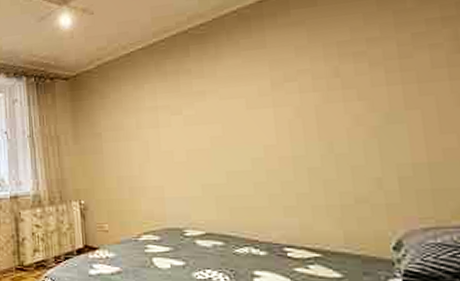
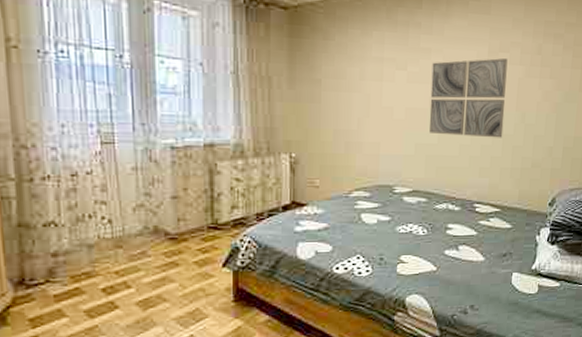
wall art: none [208,86,307,174] -> present [429,57,508,138]

